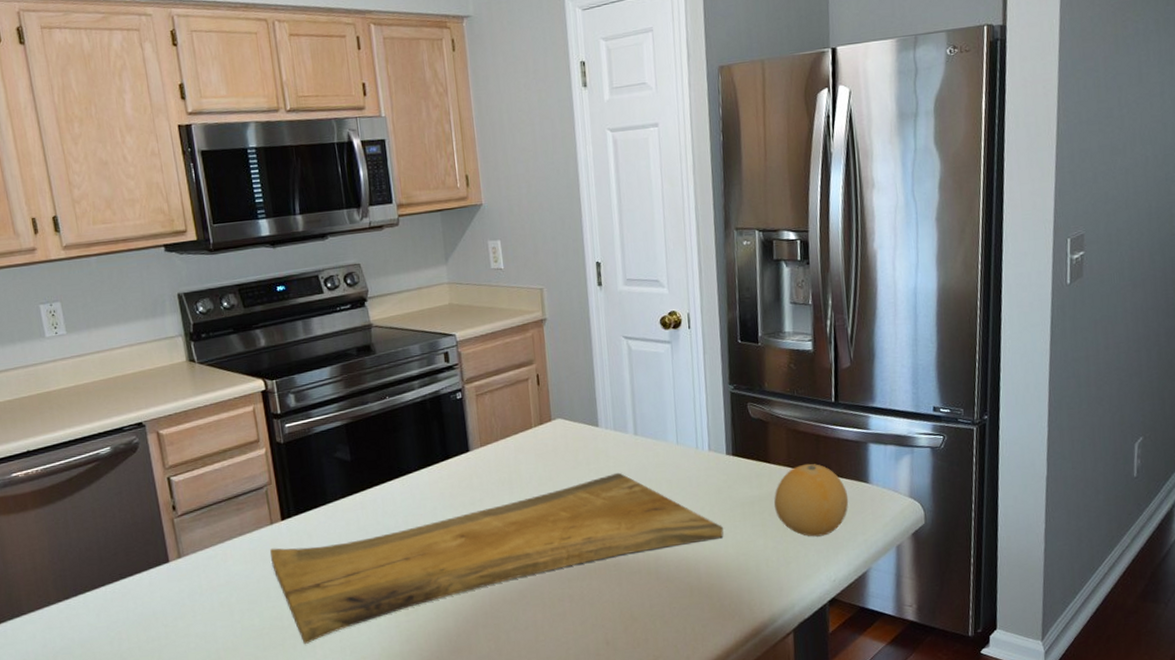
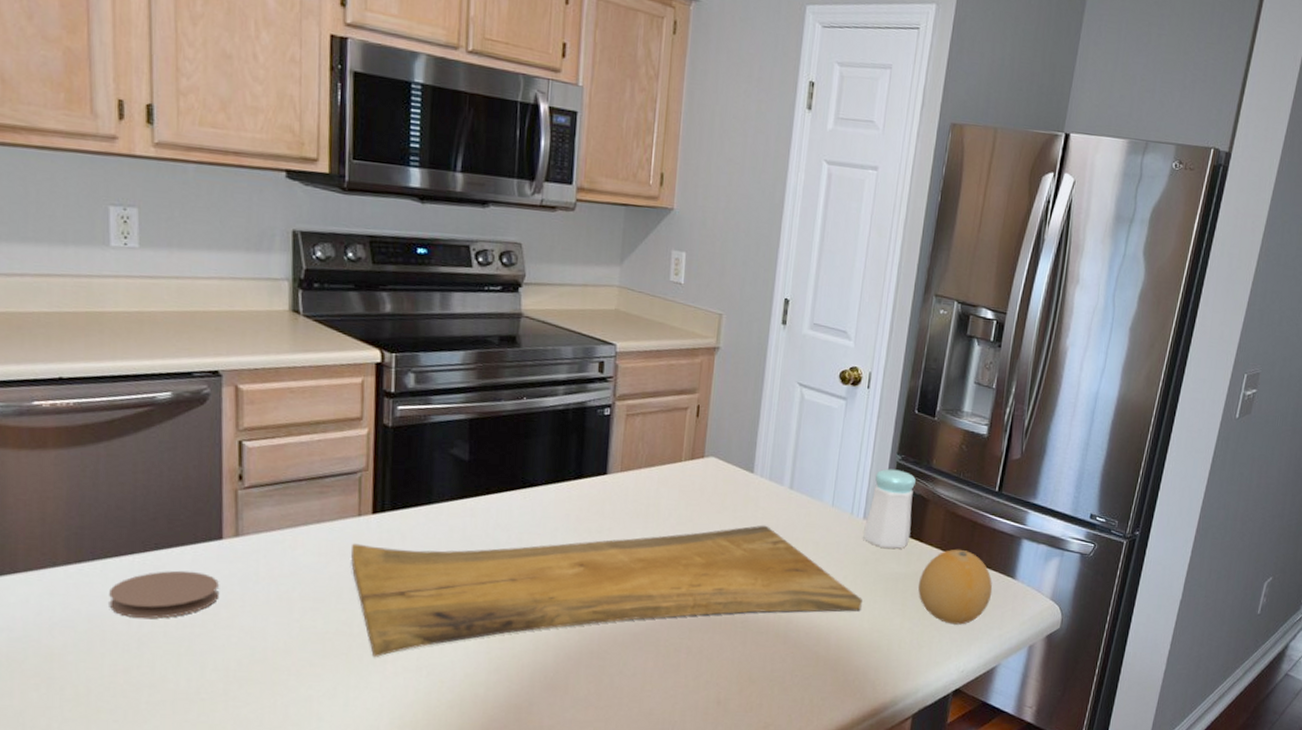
coaster: none [92,592,175,639] -> present [109,570,220,619]
salt shaker: none [711,398,757,475] -> present [863,468,916,549]

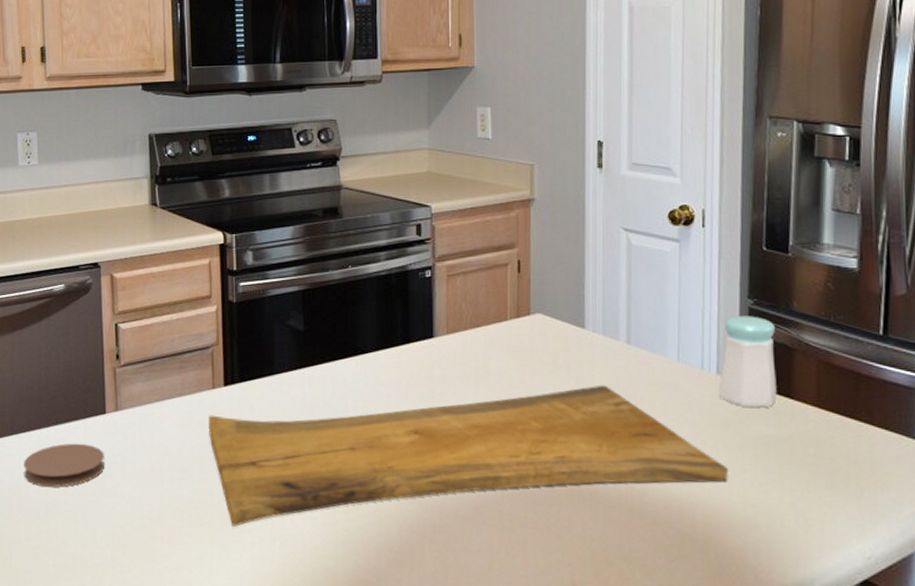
fruit: present [918,549,993,625] -> none [796,406,895,499]

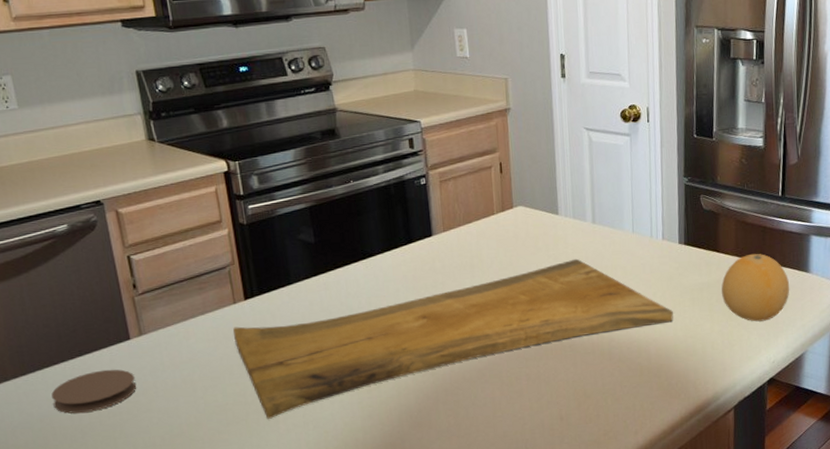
salt shaker: present [719,315,777,408] -> none [664,190,707,263]
fruit: none [796,406,895,499] -> present [721,253,790,322]

